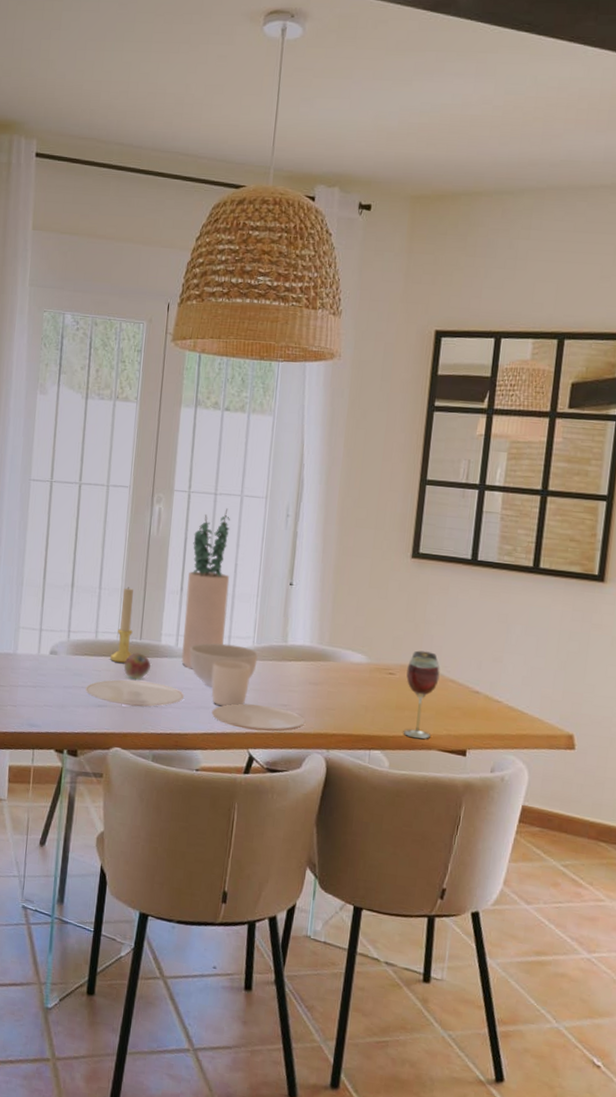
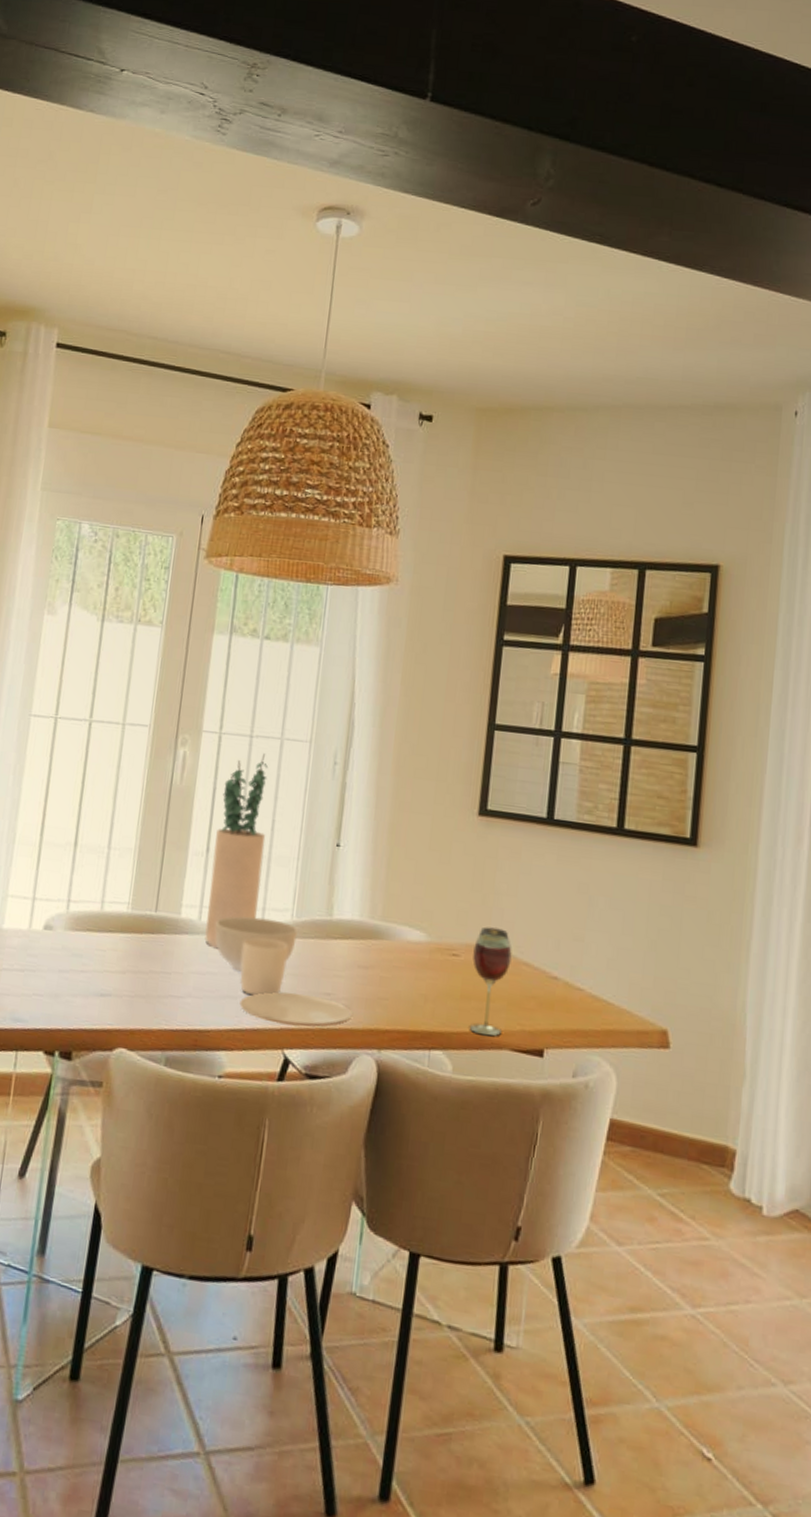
plate: present [85,679,185,707] -> none [85,961,208,996]
candle holder: present [109,587,133,663] -> none [117,846,150,941]
fruit: present [123,653,151,679] -> none [134,928,167,962]

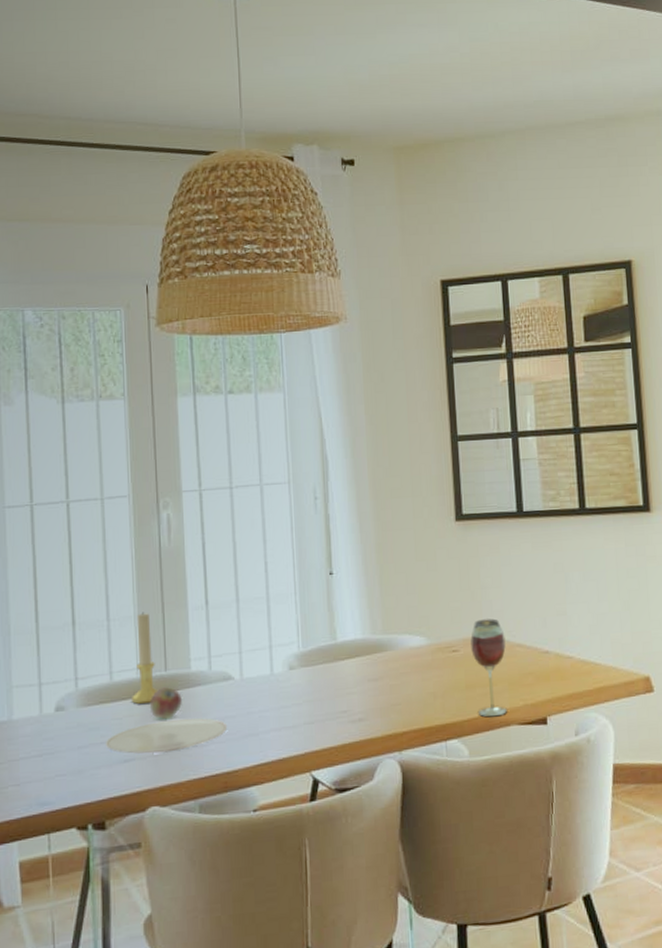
plate: none [85,961,208,996] -> present [105,718,228,754]
candle holder: none [117,846,150,941] -> present [130,612,159,704]
fruit: none [134,928,167,962] -> present [149,687,182,720]
vase: present [204,753,269,948] -> none [212,501,264,693]
bowl: present [215,916,298,972] -> none [226,654,306,710]
plate: present [239,992,352,1028] -> none [262,716,370,750]
mug: present [240,937,289,996] -> none [255,672,301,730]

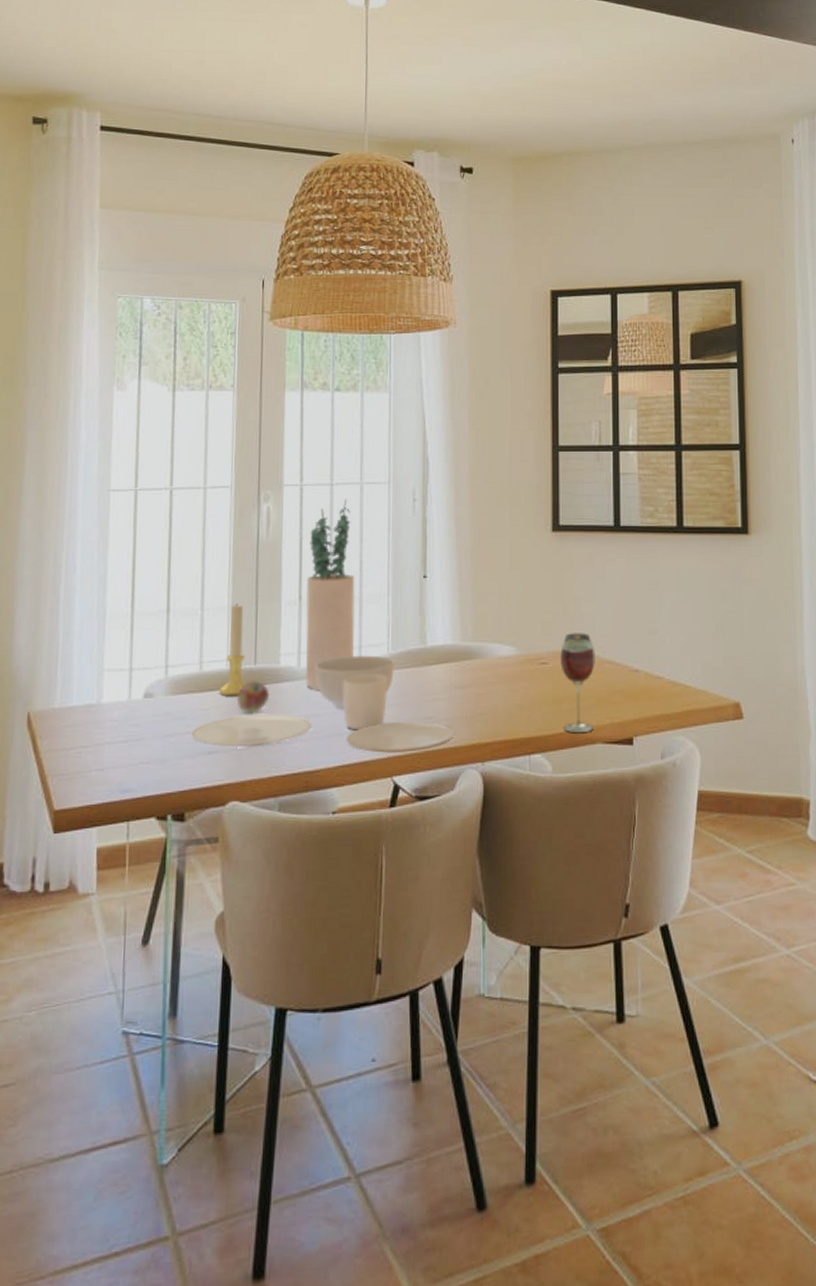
vase: none [212,501,264,693] -> present [305,499,355,690]
bowl: none [226,654,306,710] -> present [314,655,395,709]
mug: none [255,672,301,730] -> present [343,673,387,731]
plate: none [262,716,370,750] -> present [346,721,454,753]

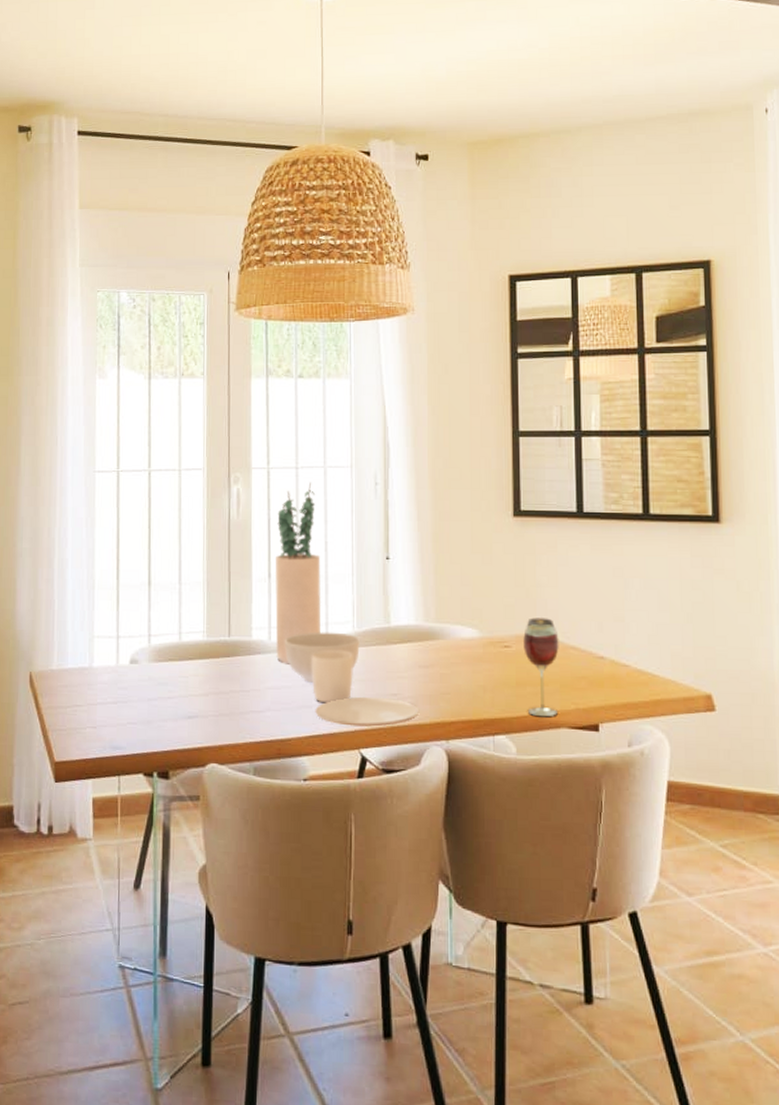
plate: present [190,713,313,747] -> none [172,683,284,714]
candle holder: present [218,603,247,696] -> none [196,579,222,665]
fruit: present [236,681,269,714] -> none [213,652,243,683]

